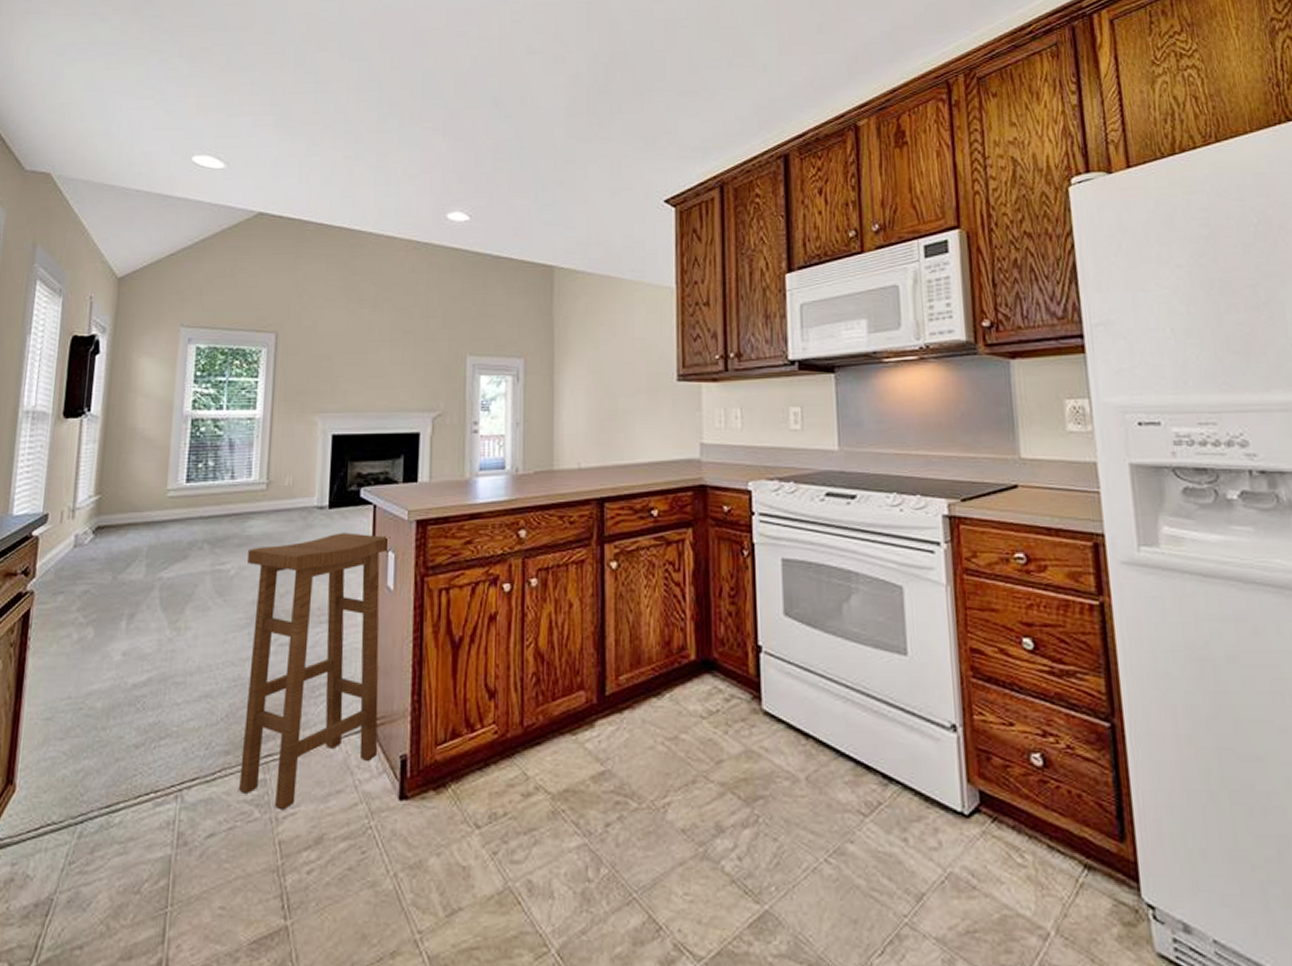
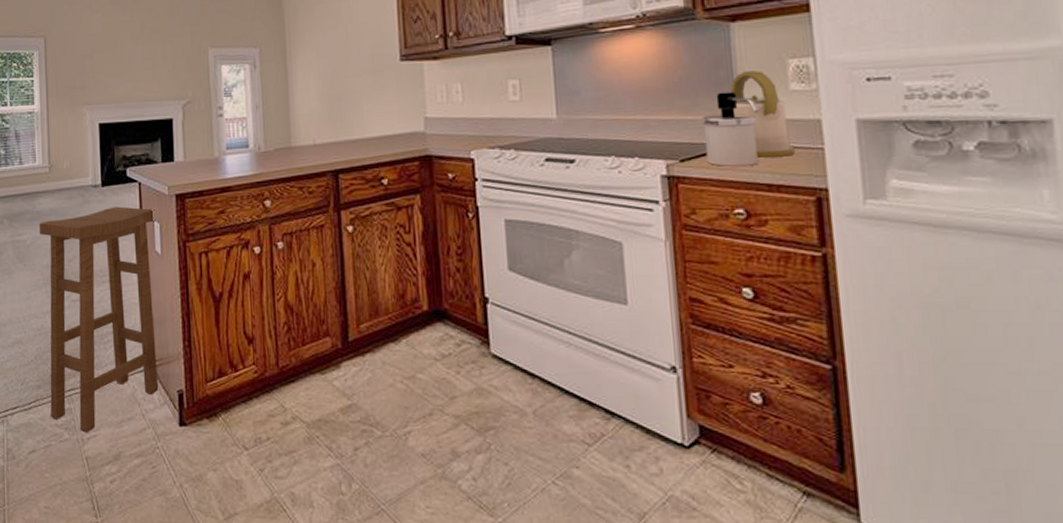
soap dispenser: none [982,430,1038,509] -> present [701,92,759,167]
kettle: none [1010,410,1072,499] -> present [730,70,795,158]

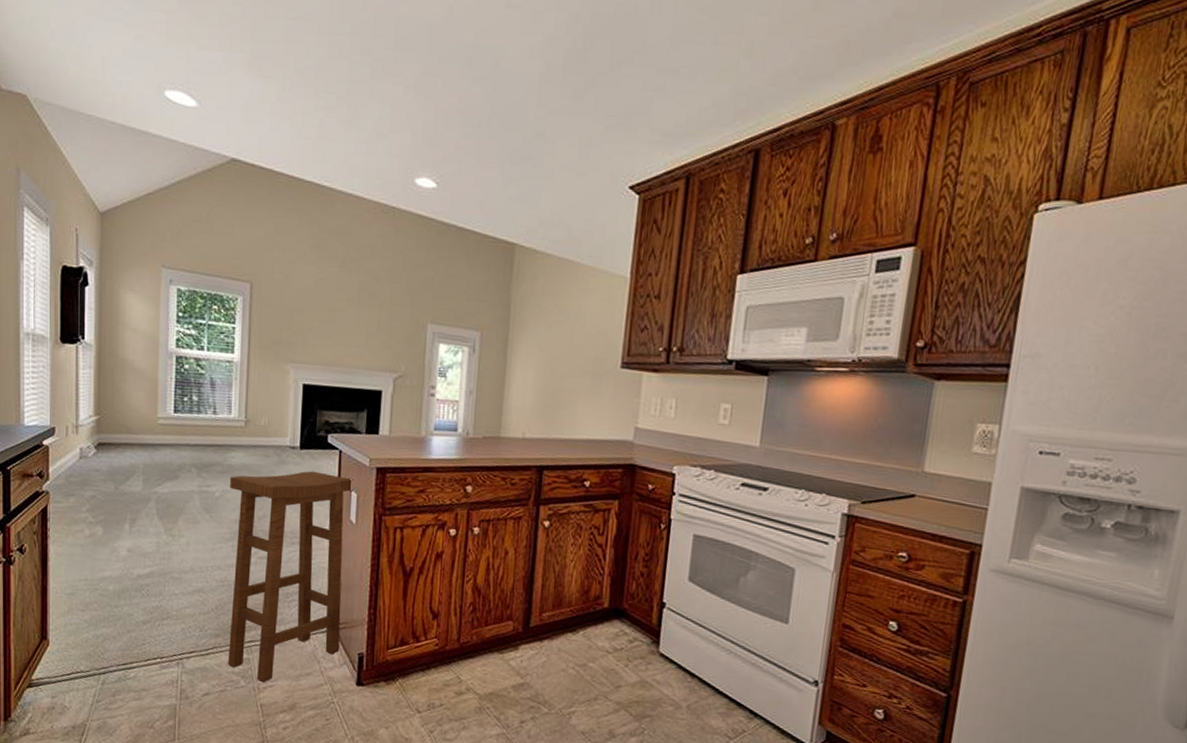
soap dispenser: present [701,92,759,167] -> none [885,445,941,516]
kettle: present [730,70,795,158] -> none [918,428,965,512]

